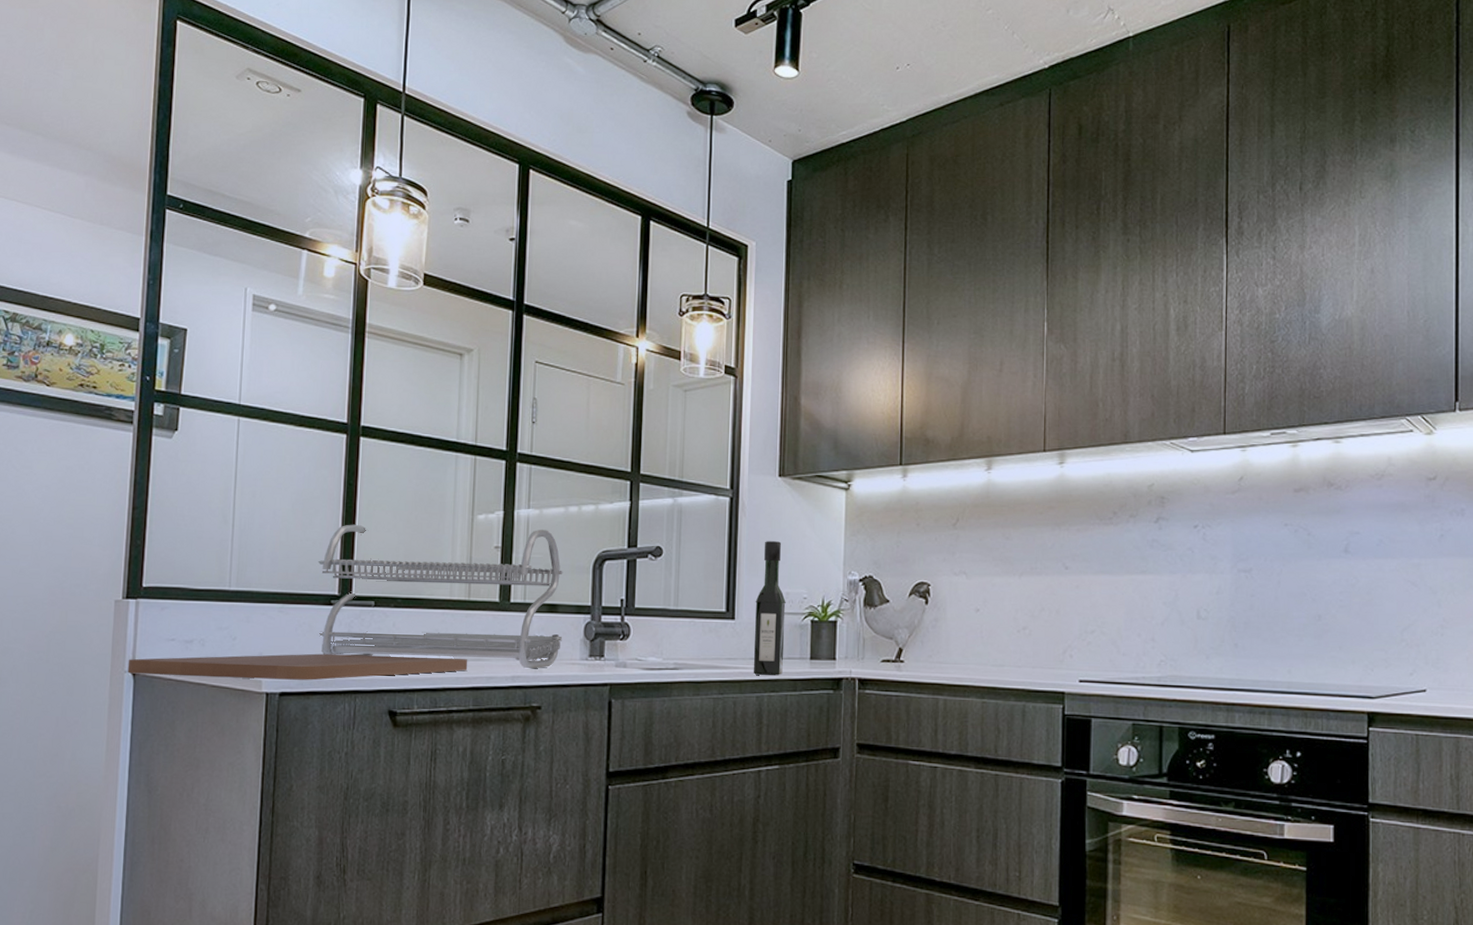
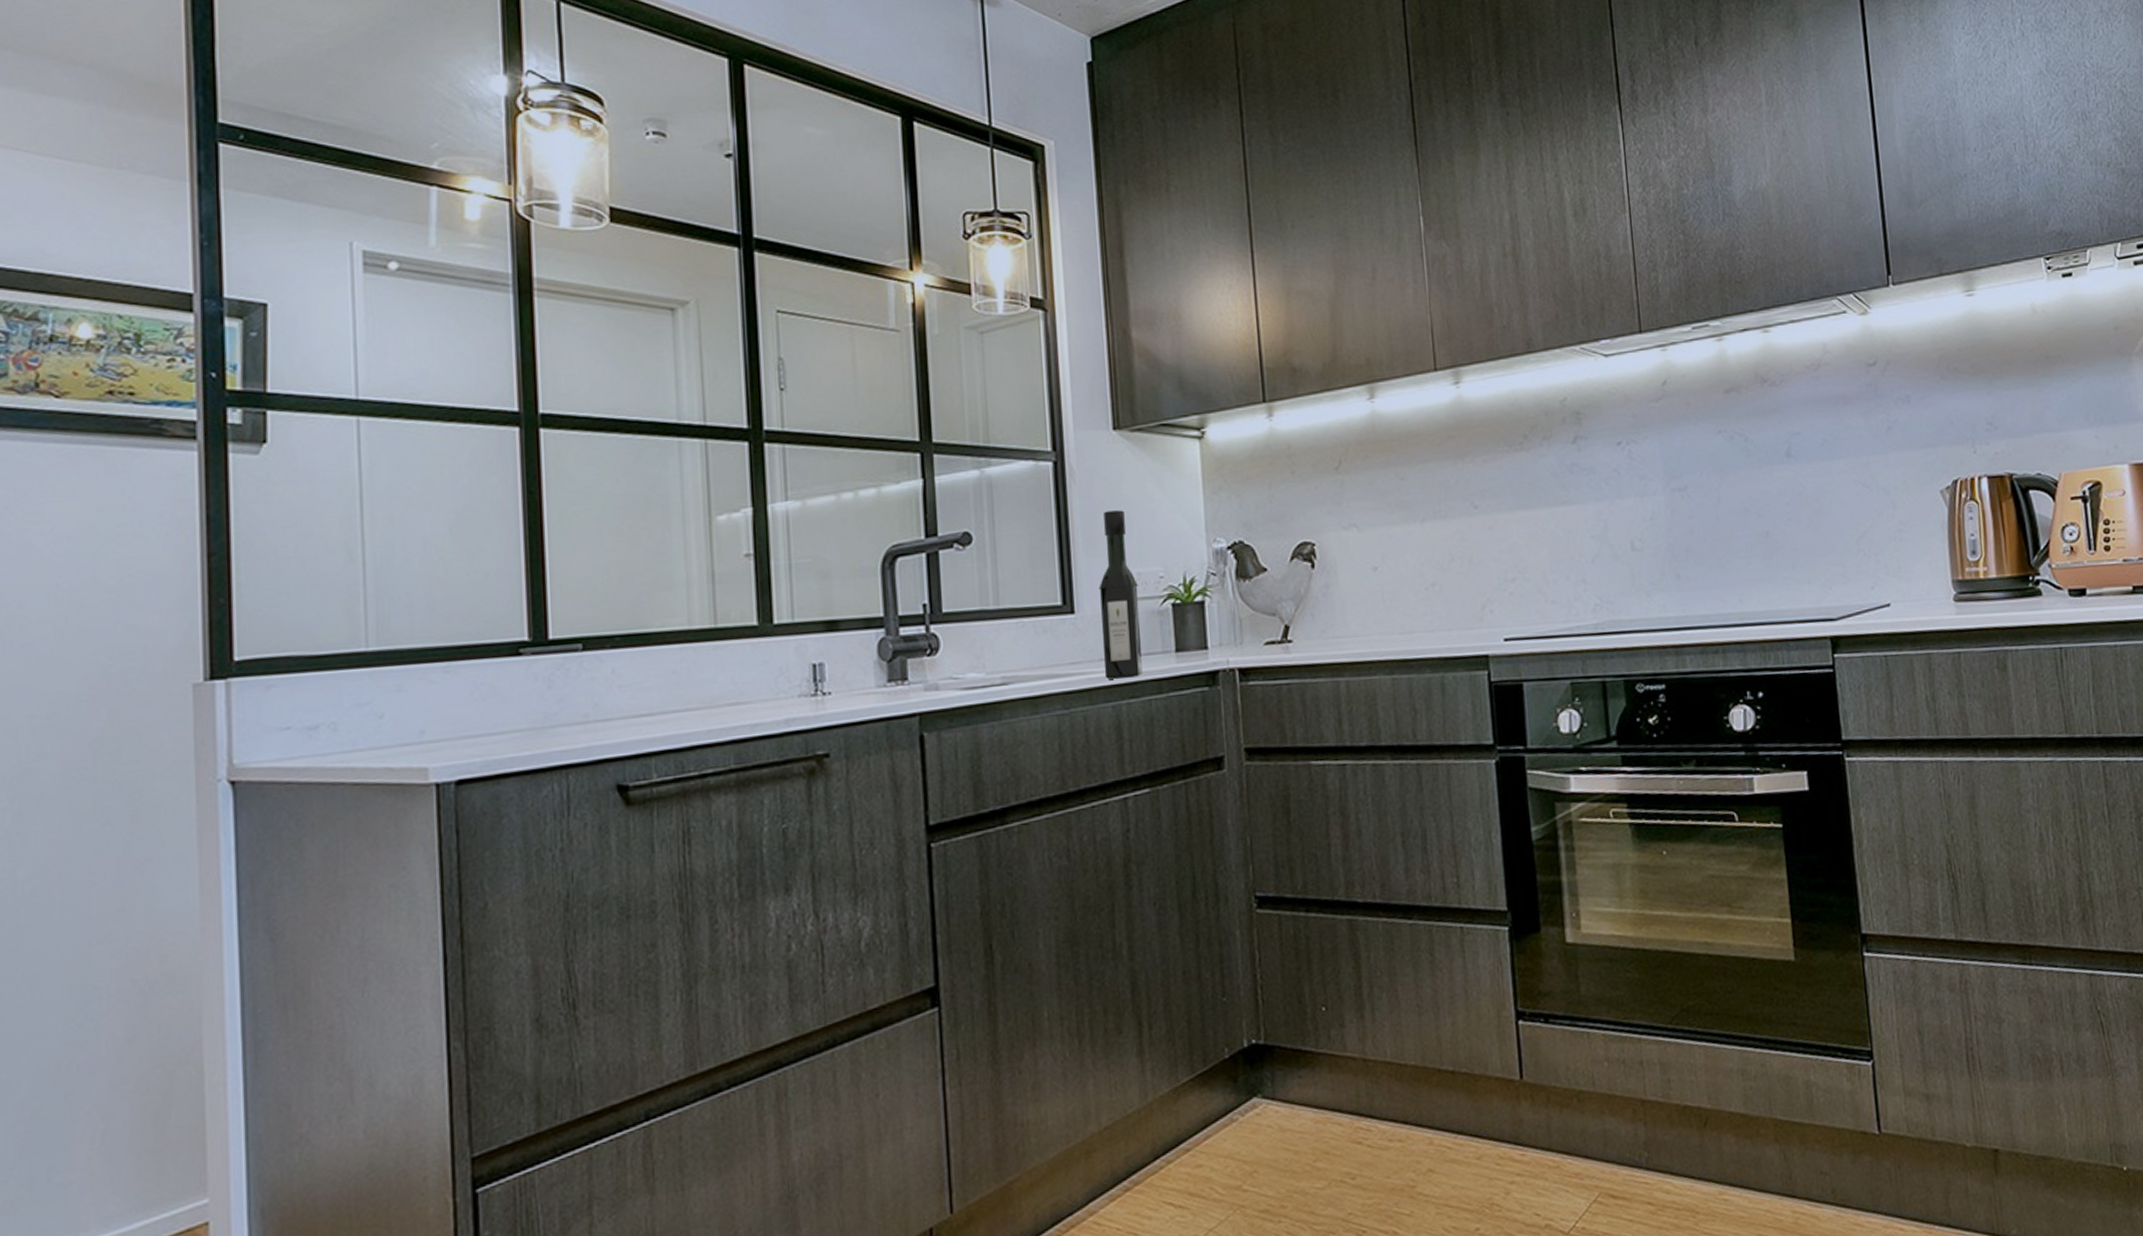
cutting board: present [127,653,468,681] -> none [222,704,723,783]
dish rack: present [318,524,563,669] -> none [494,525,850,723]

